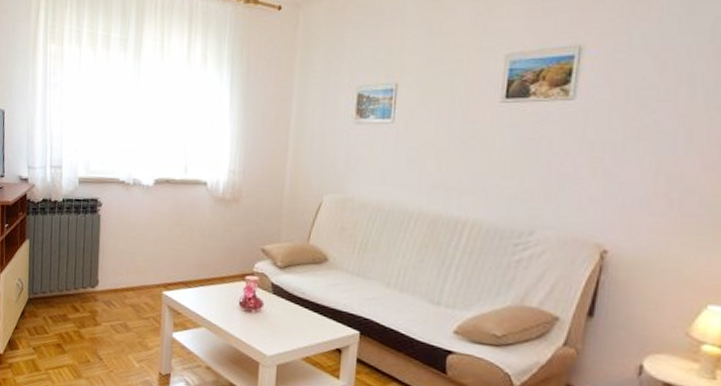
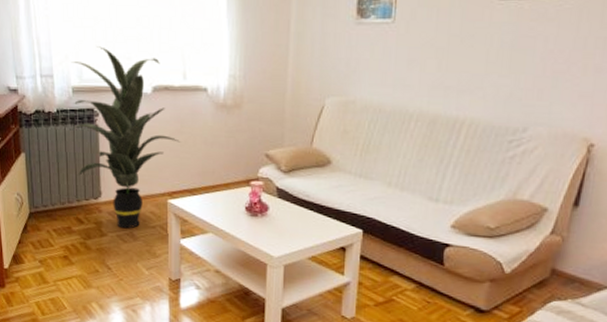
indoor plant: none [73,140,178,319] -> present [70,46,180,229]

